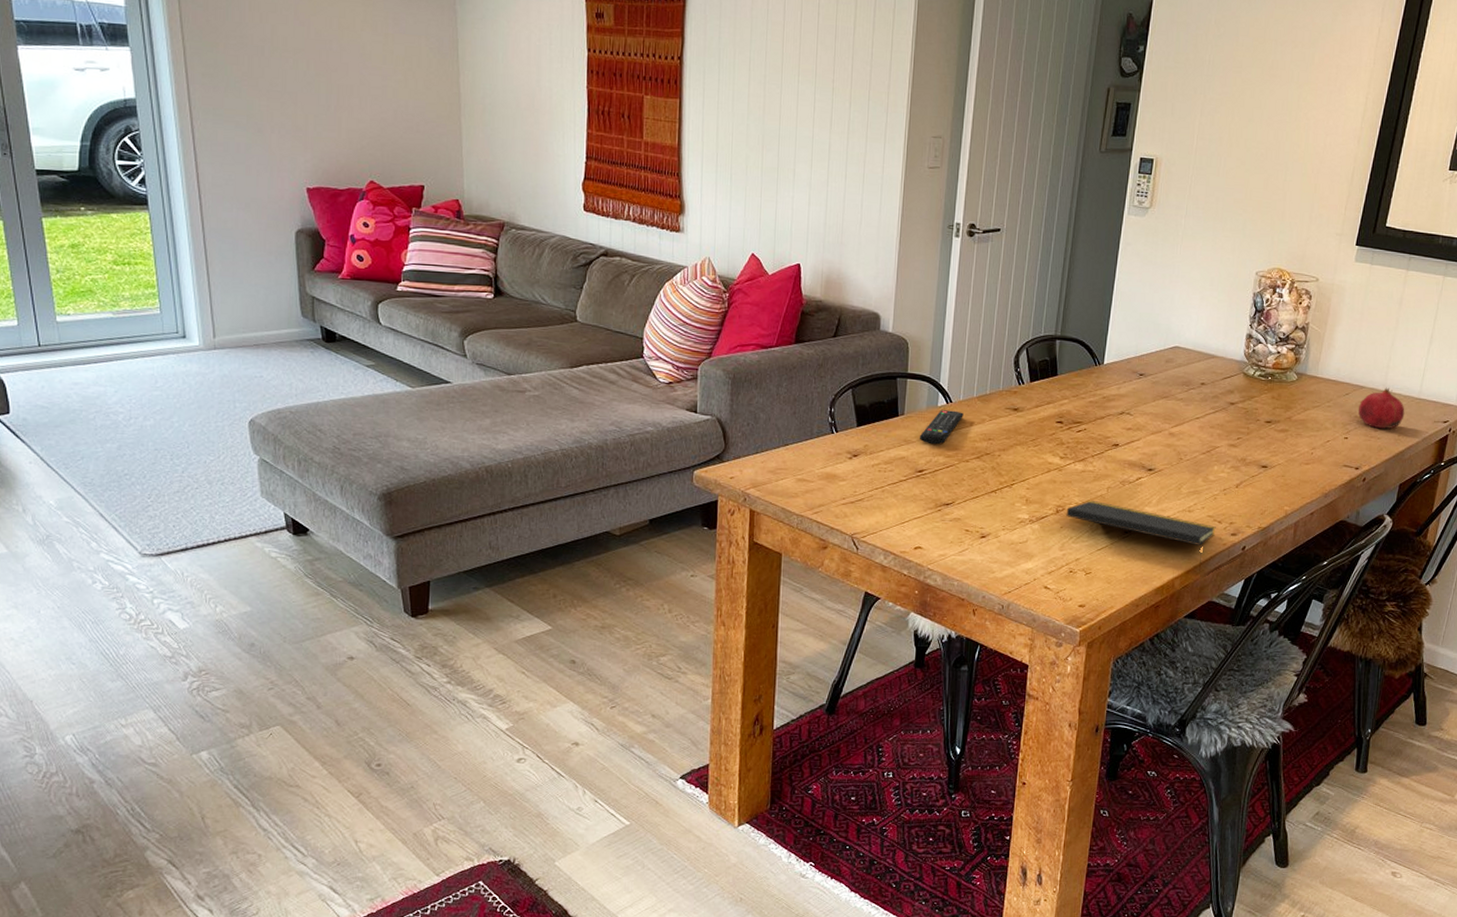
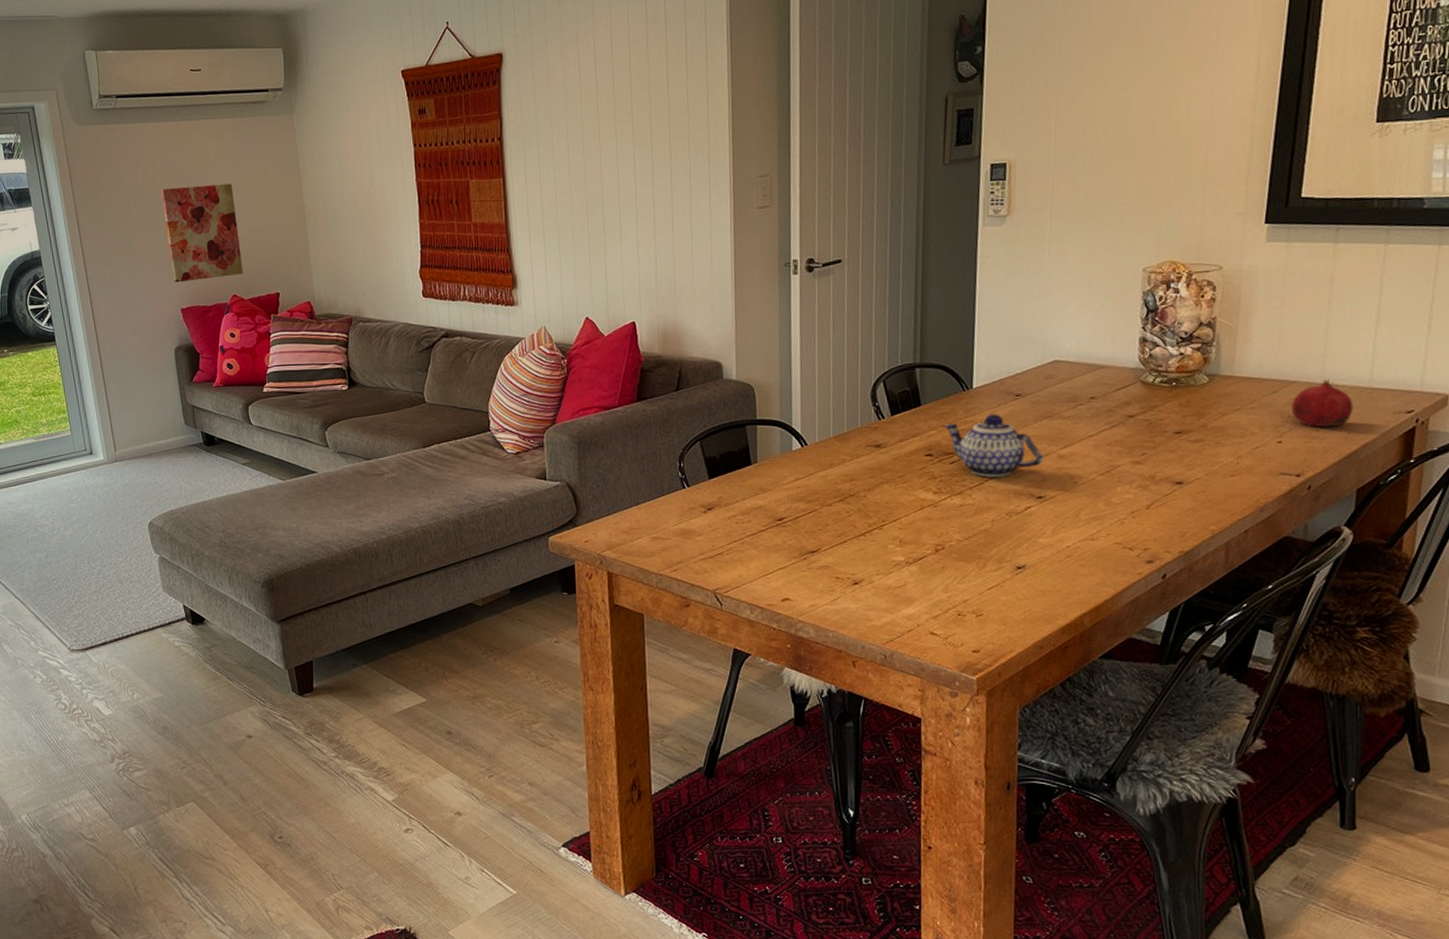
wall art: none [293,52,384,160] -> present [161,183,243,283]
remote control: present [919,410,964,445] -> none [775,453,821,491]
notepad: present [1066,500,1216,564] -> none [947,535,1127,597]
teapot: none [1074,389,1157,448] -> present [942,414,1043,477]

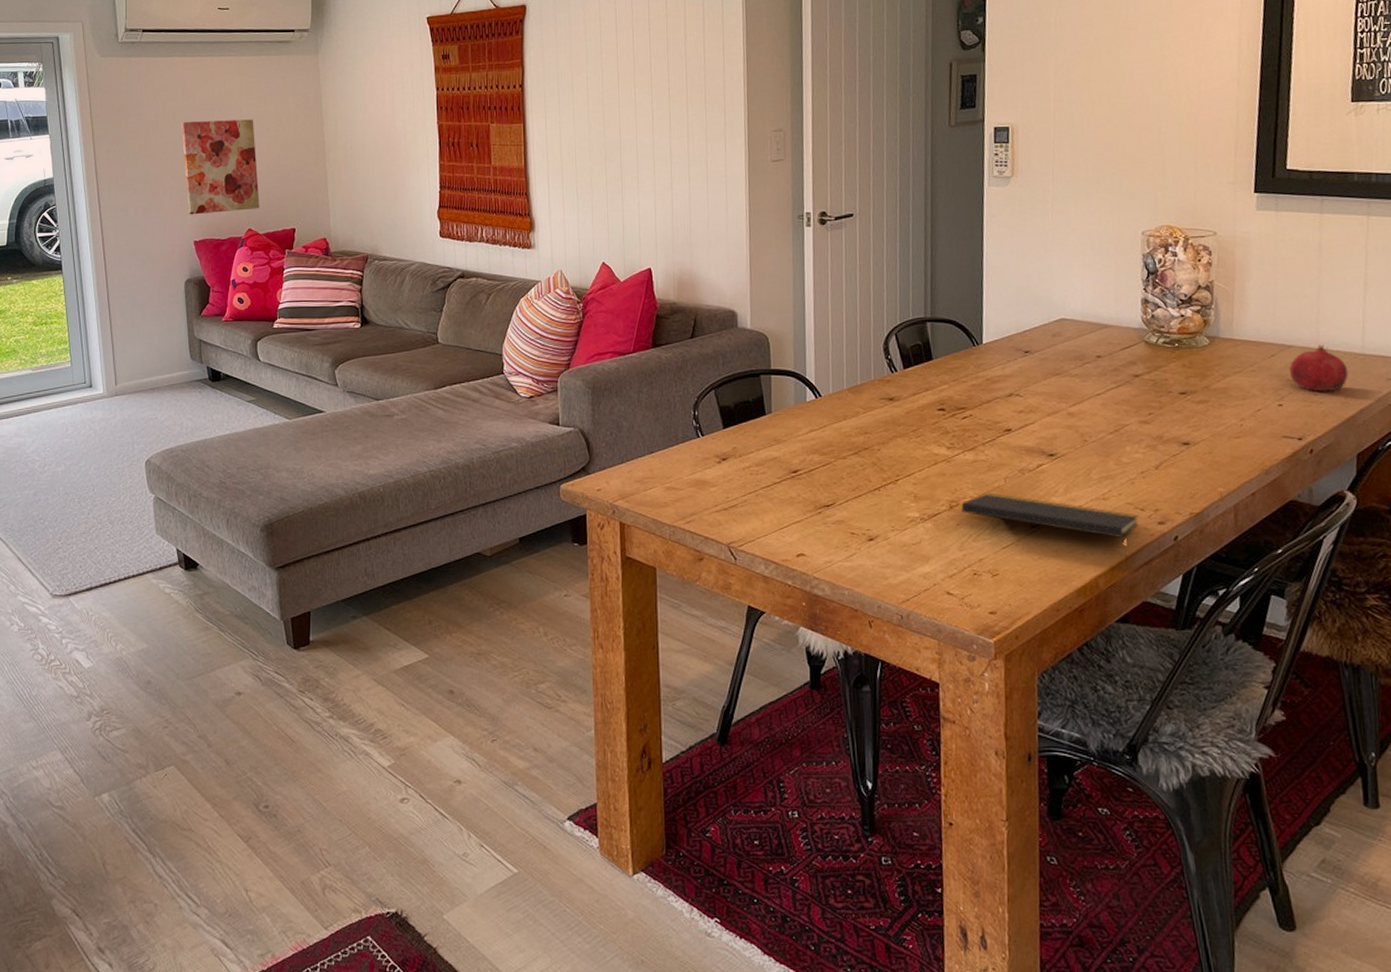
teapot: present [942,414,1043,477] -> none [954,370,1053,433]
notepad: none [947,535,1127,597] -> present [961,492,1139,558]

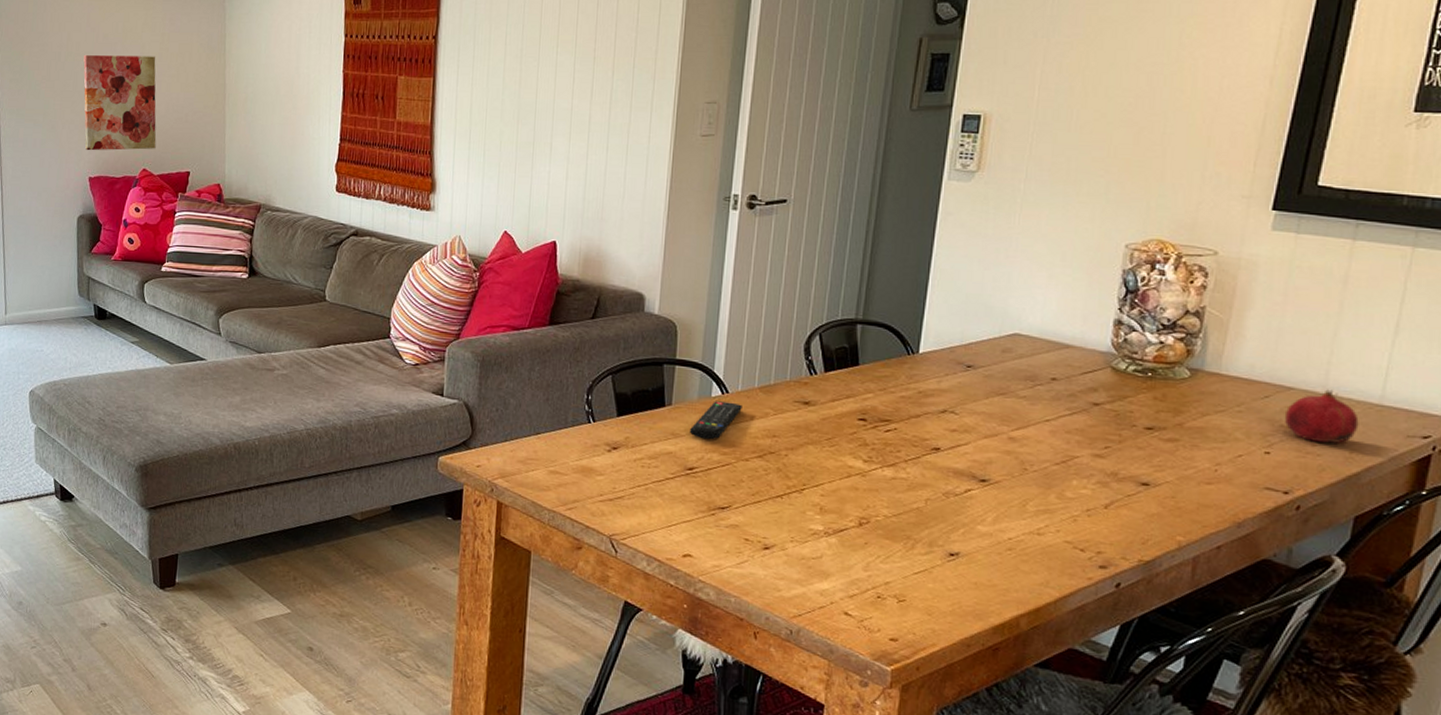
remote control: none [789,405,835,443] -> present [689,401,742,440]
notepad: present [961,492,1139,558] -> none [872,513,1077,600]

